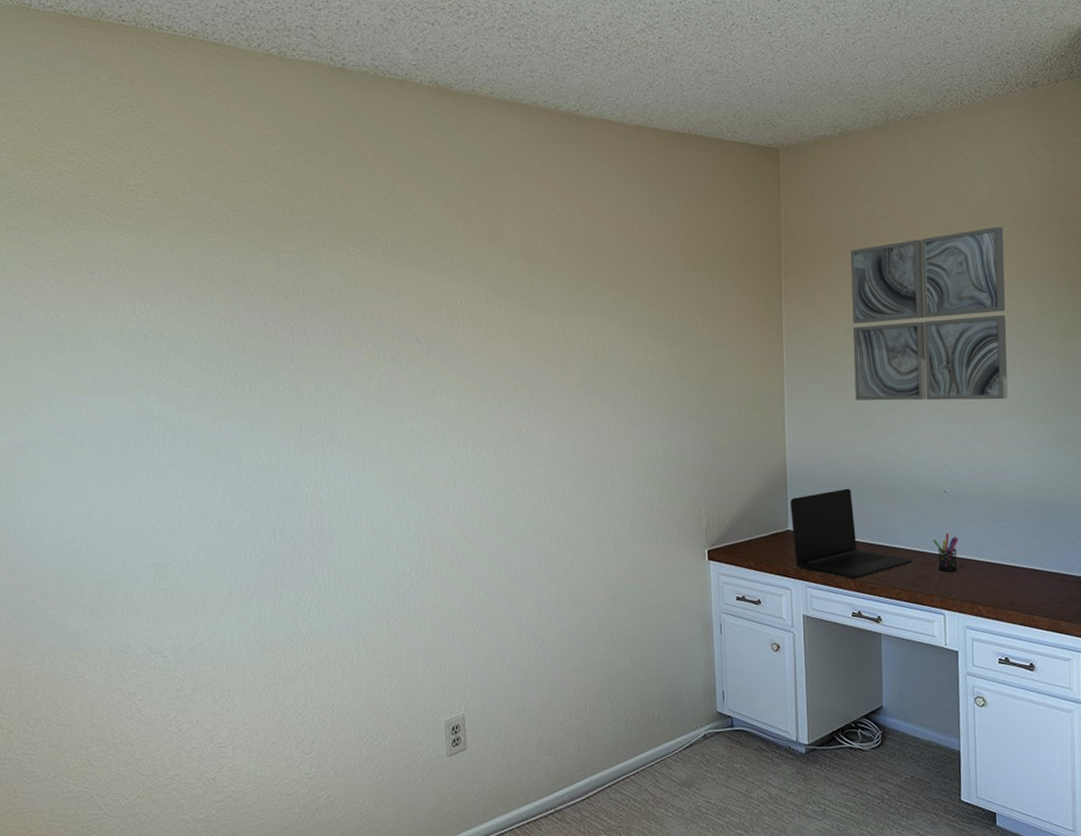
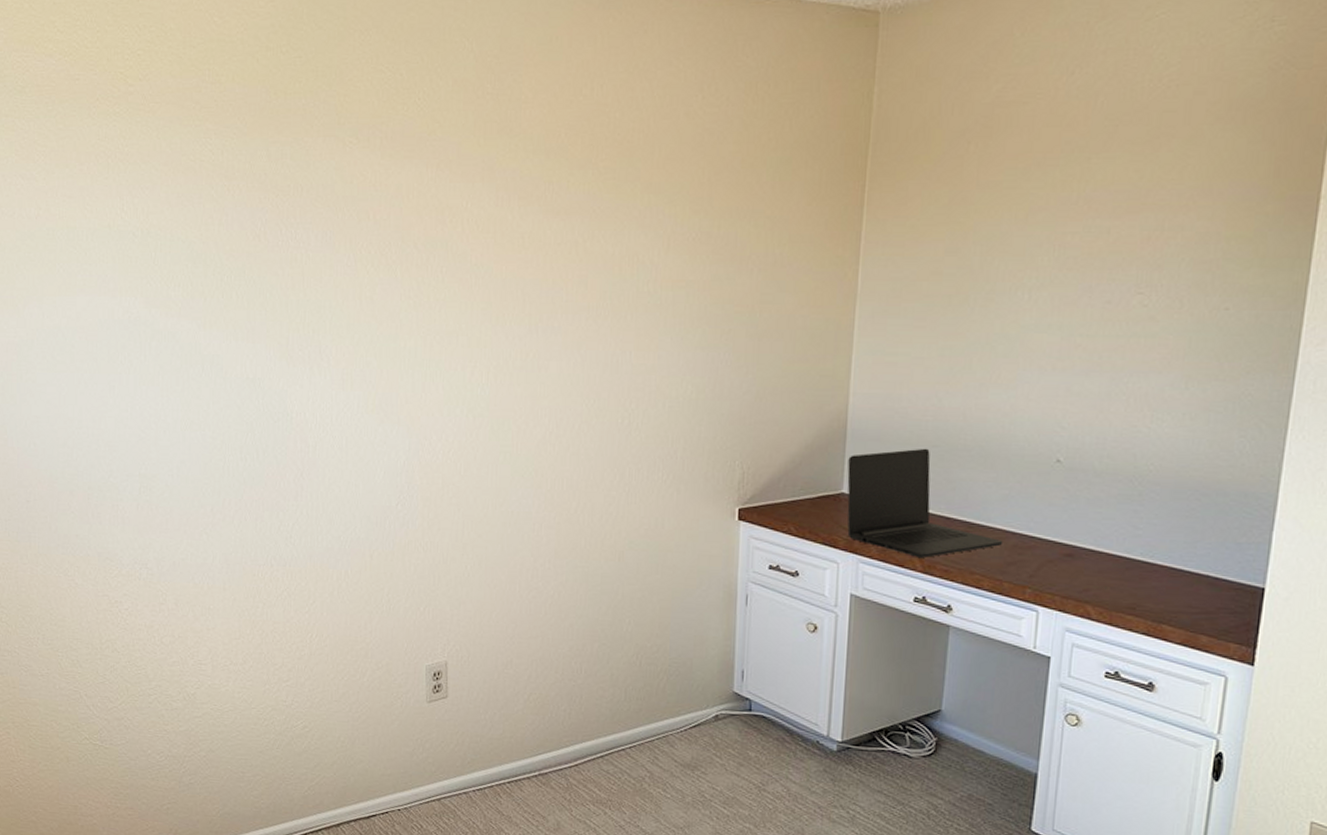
wall art: present [850,226,1008,401] -> none [949,114,1193,348]
pen holder: present [933,533,958,572] -> none [1033,513,1069,561]

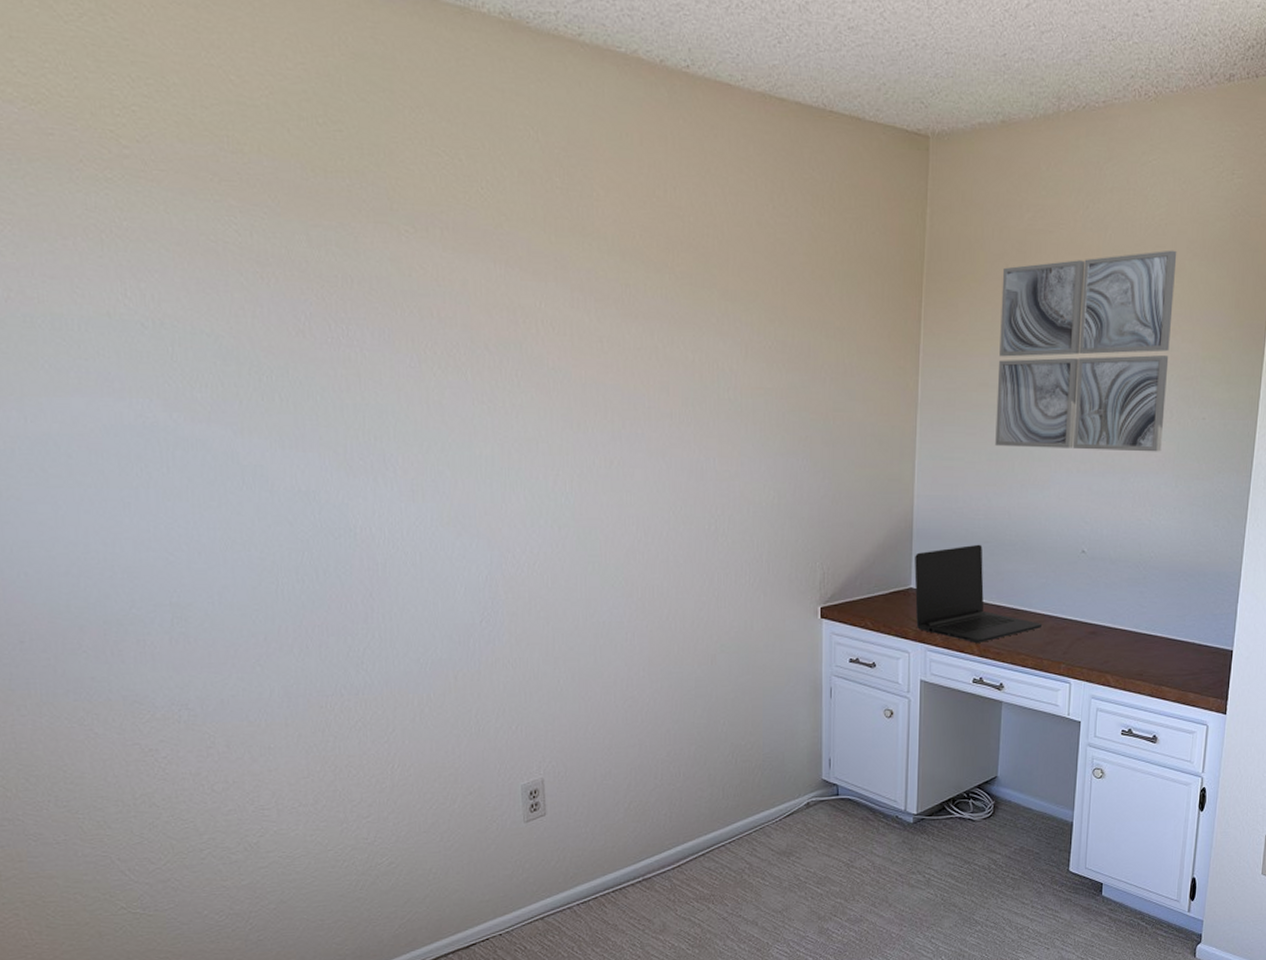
wall art: none [949,114,1193,348] -> present [995,250,1177,452]

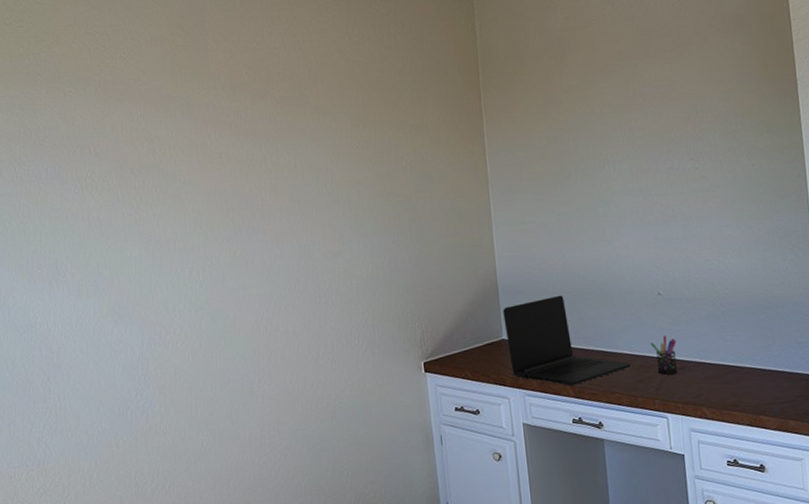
wall art: present [995,250,1177,452] -> none [547,28,718,208]
pen holder: none [1065,597,1092,638] -> present [650,335,678,375]

